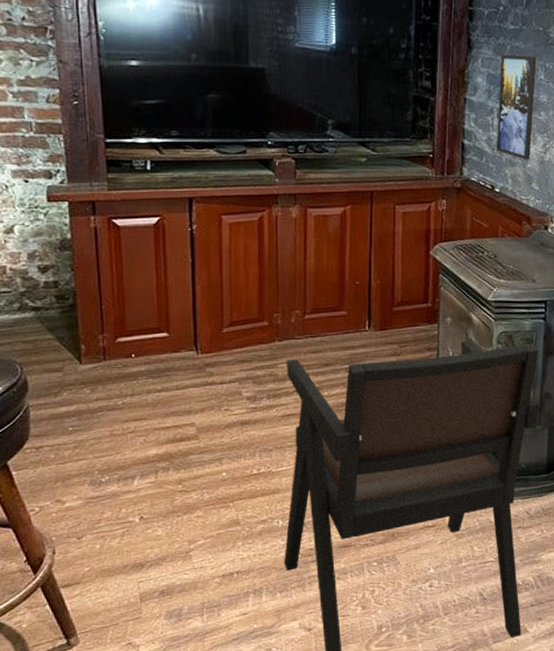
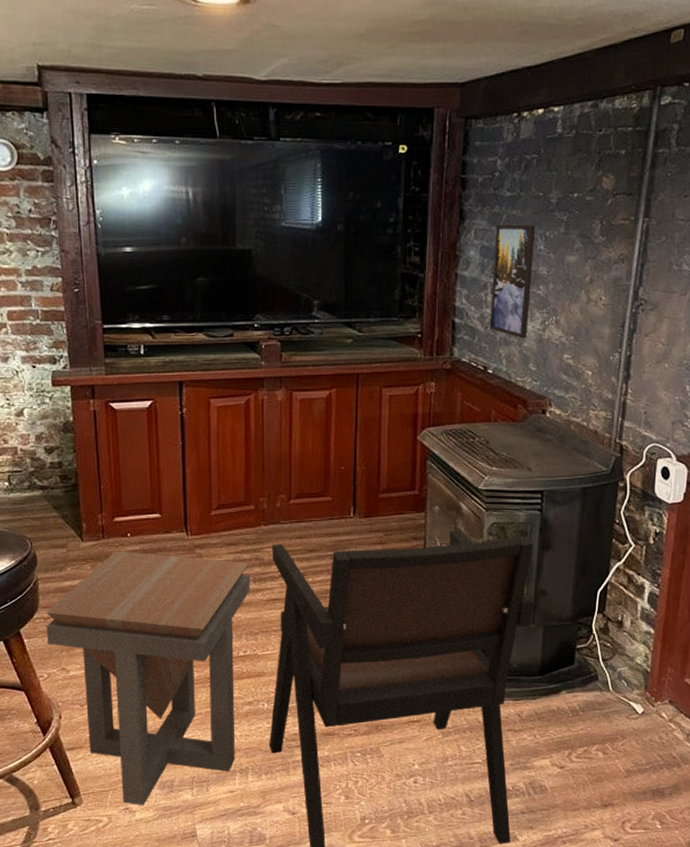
side table: none [38,372,264,639] -> present [46,550,250,806]

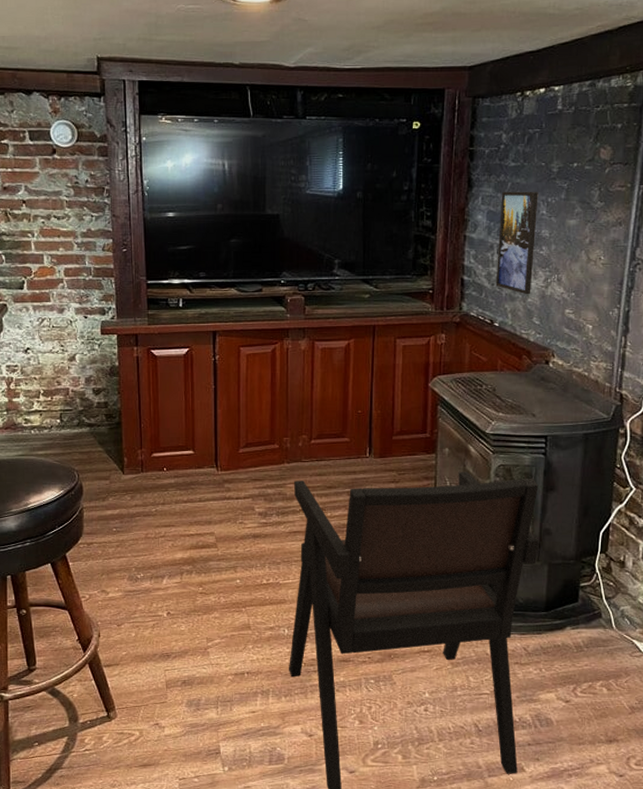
side table: present [46,550,250,806] -> none [89,483,274,722]

